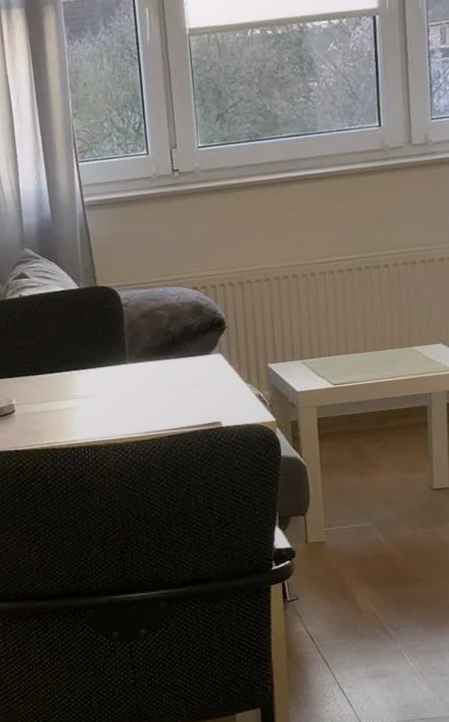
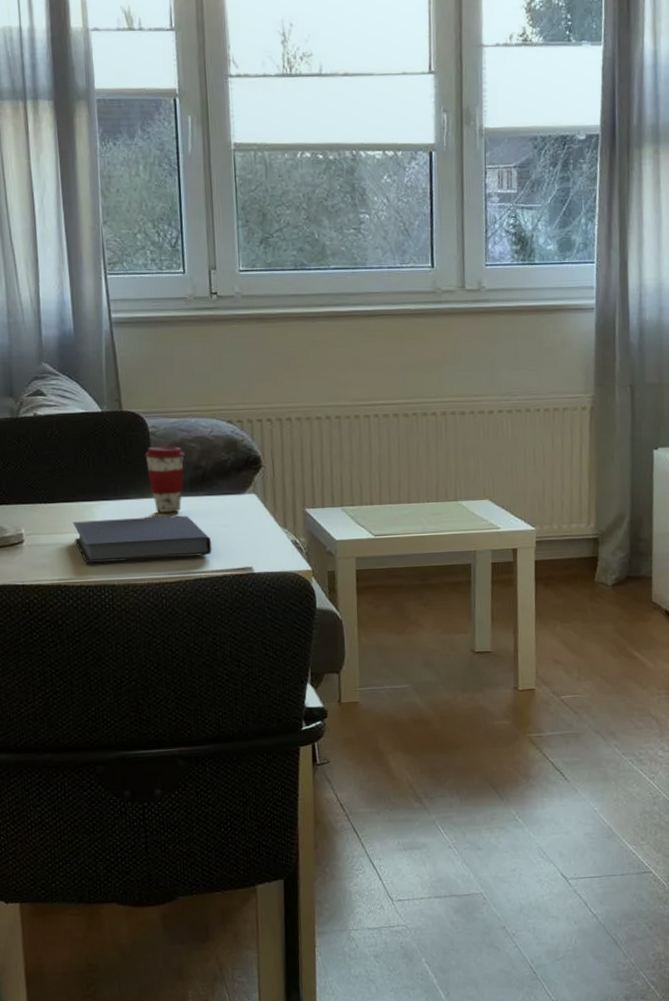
notebook: none [57,378,184,427] -> present [72,515,212,563]
coffee cup: none [119,315,155,377] -> present [145,446,185,513]

